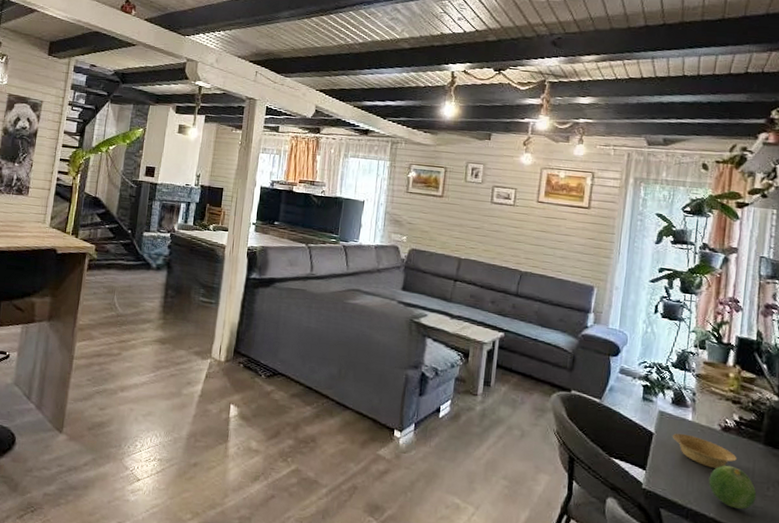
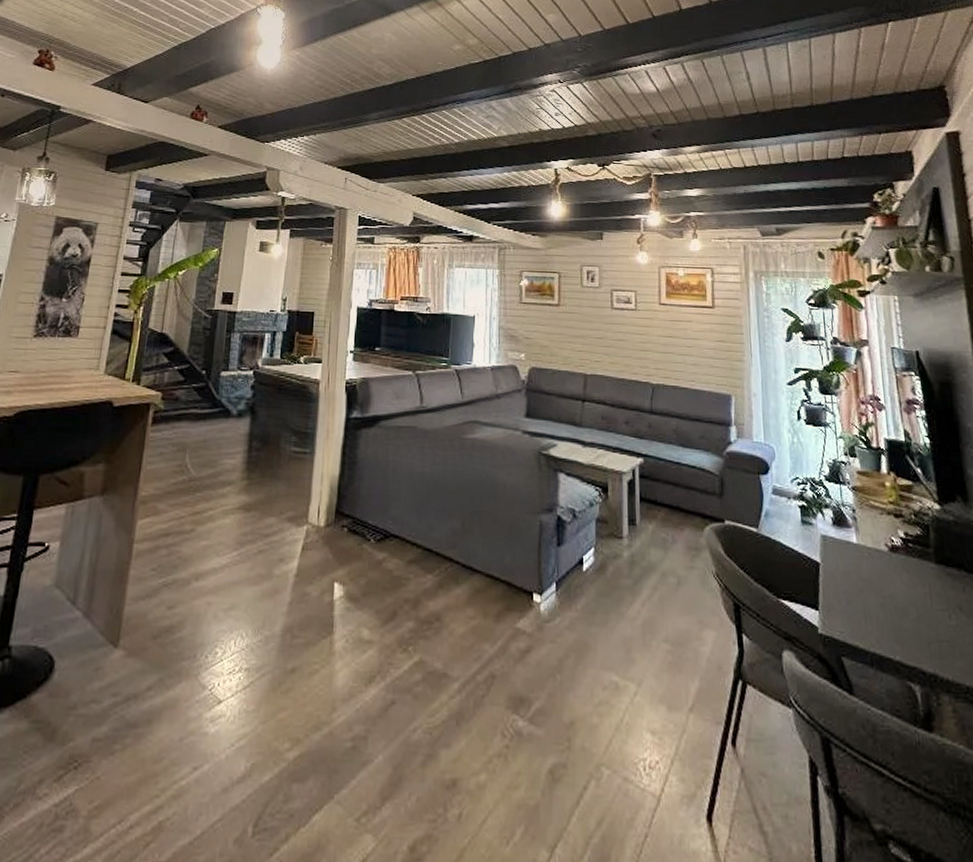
bowl: present [673,433,737,469] -> none [840,559,911,599]
fruit: present [708,465,757,509] -> none [886,593,940,646]

